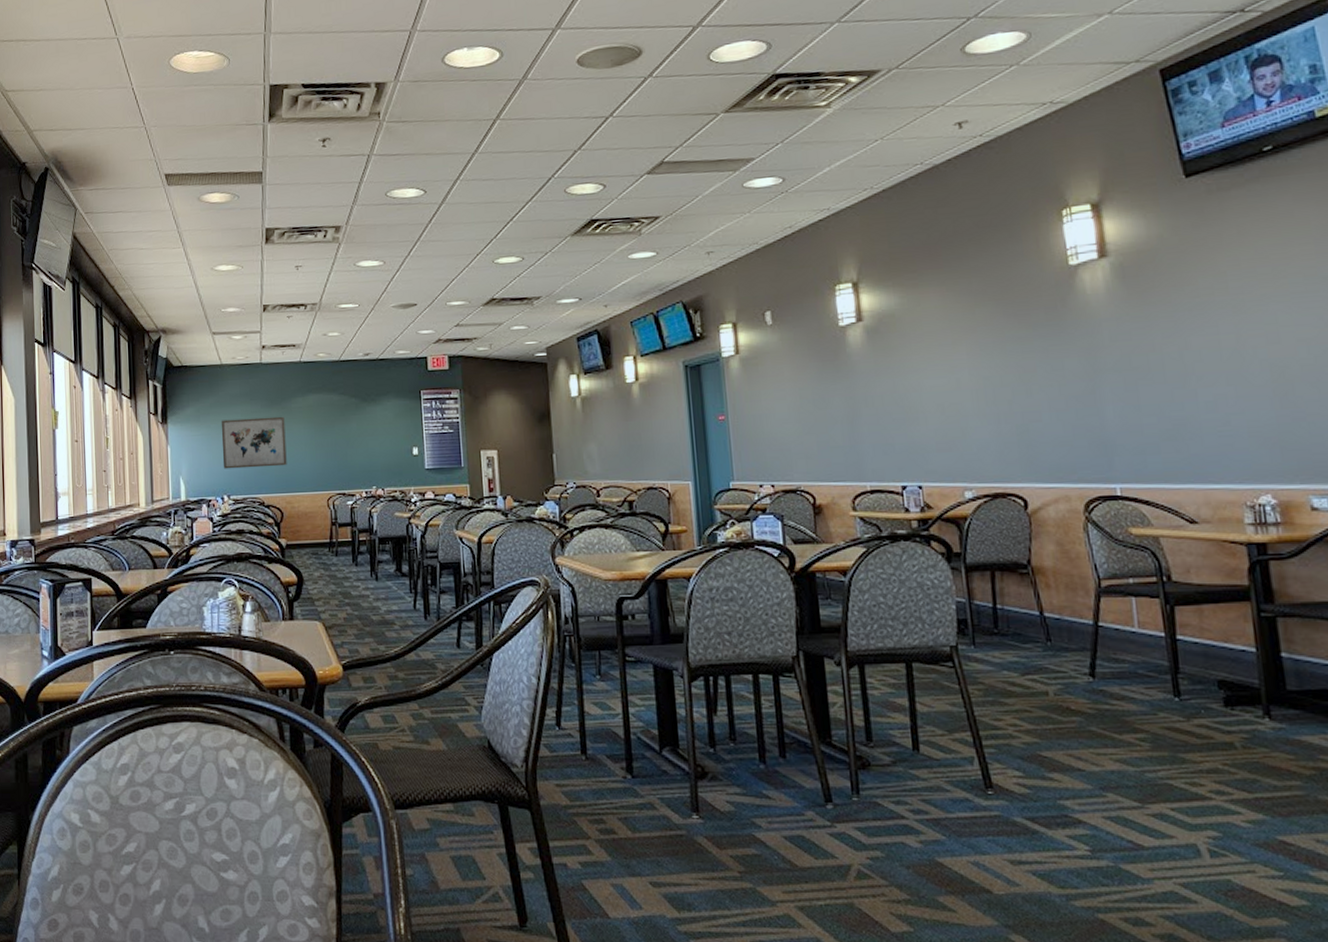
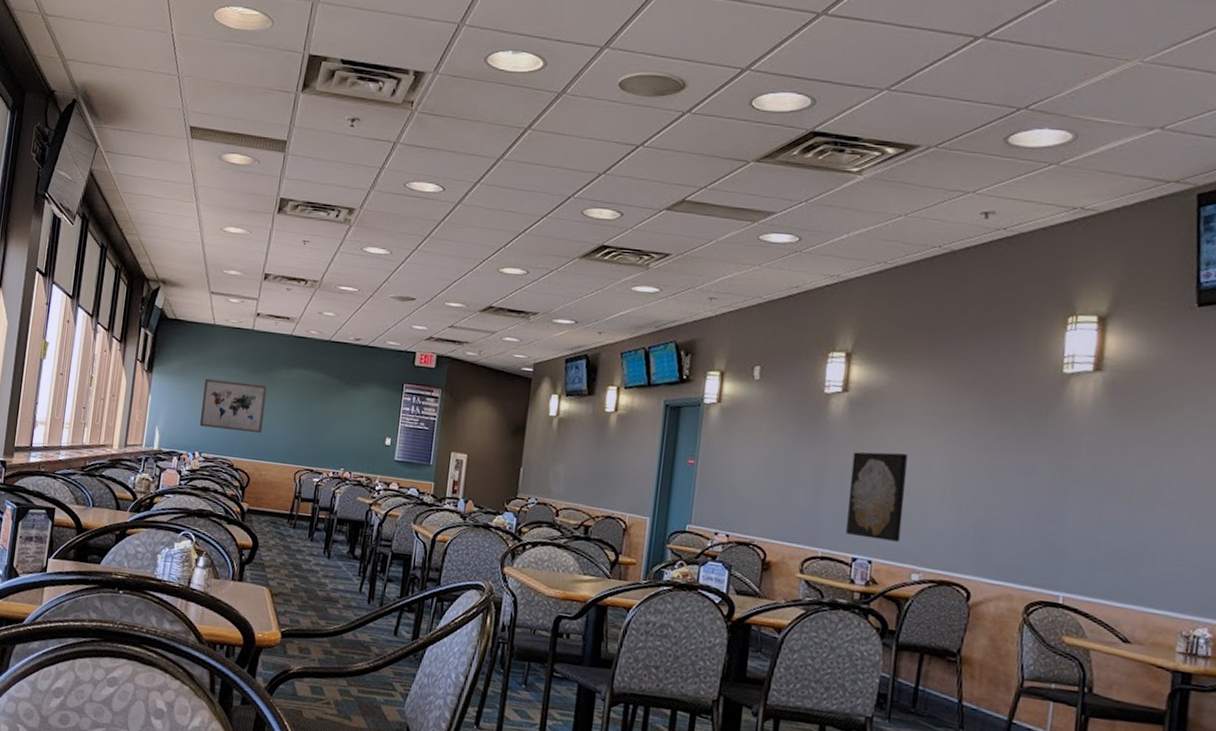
wall art: none [880,373,946,464] -> present [846,452,908,542]

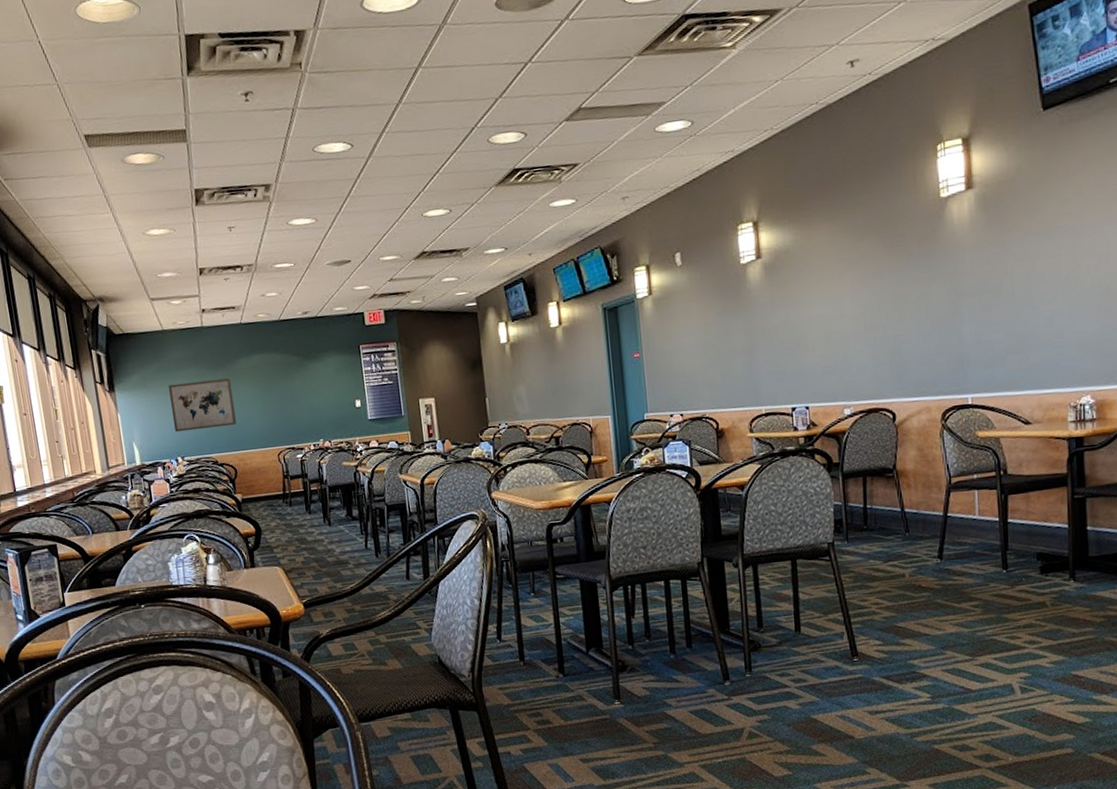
wall art: present [846,452,908,542] -> none [776,304,829,388]

